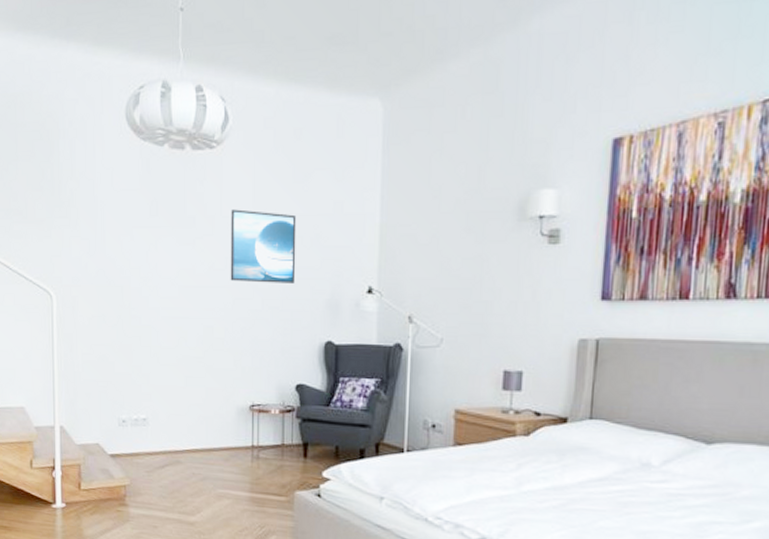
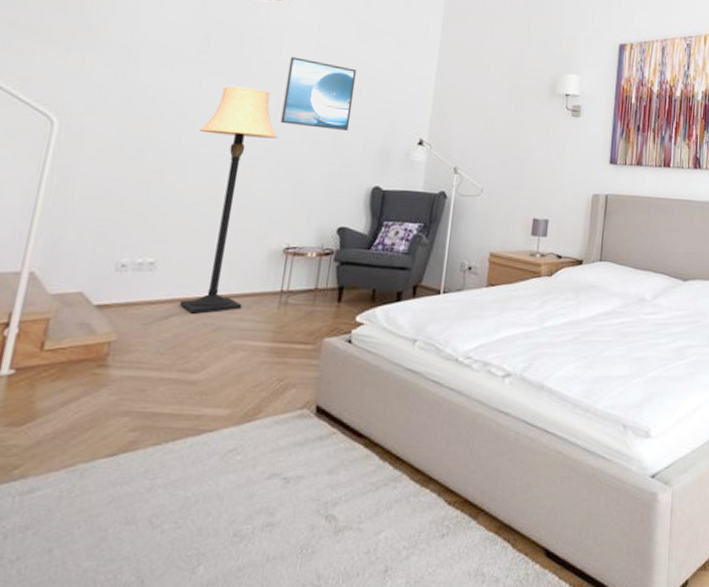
lamp: none [163,247,230,465] -> present [179,85,278,314]

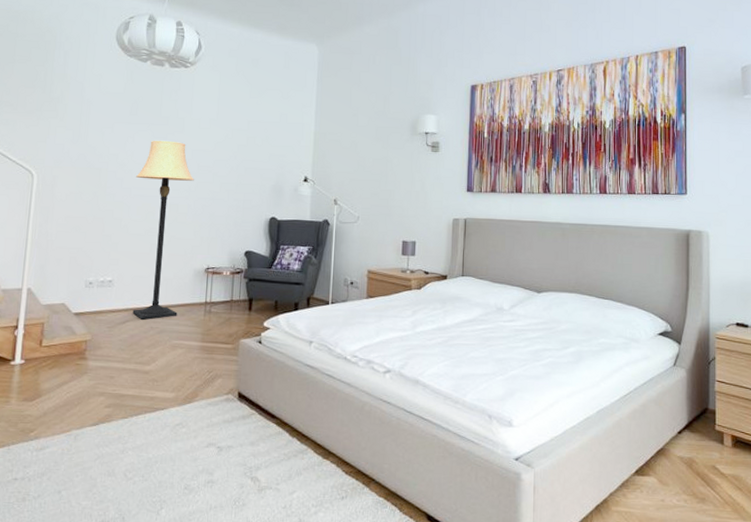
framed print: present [280,57,357,131] -> none [195,114,251,172]

